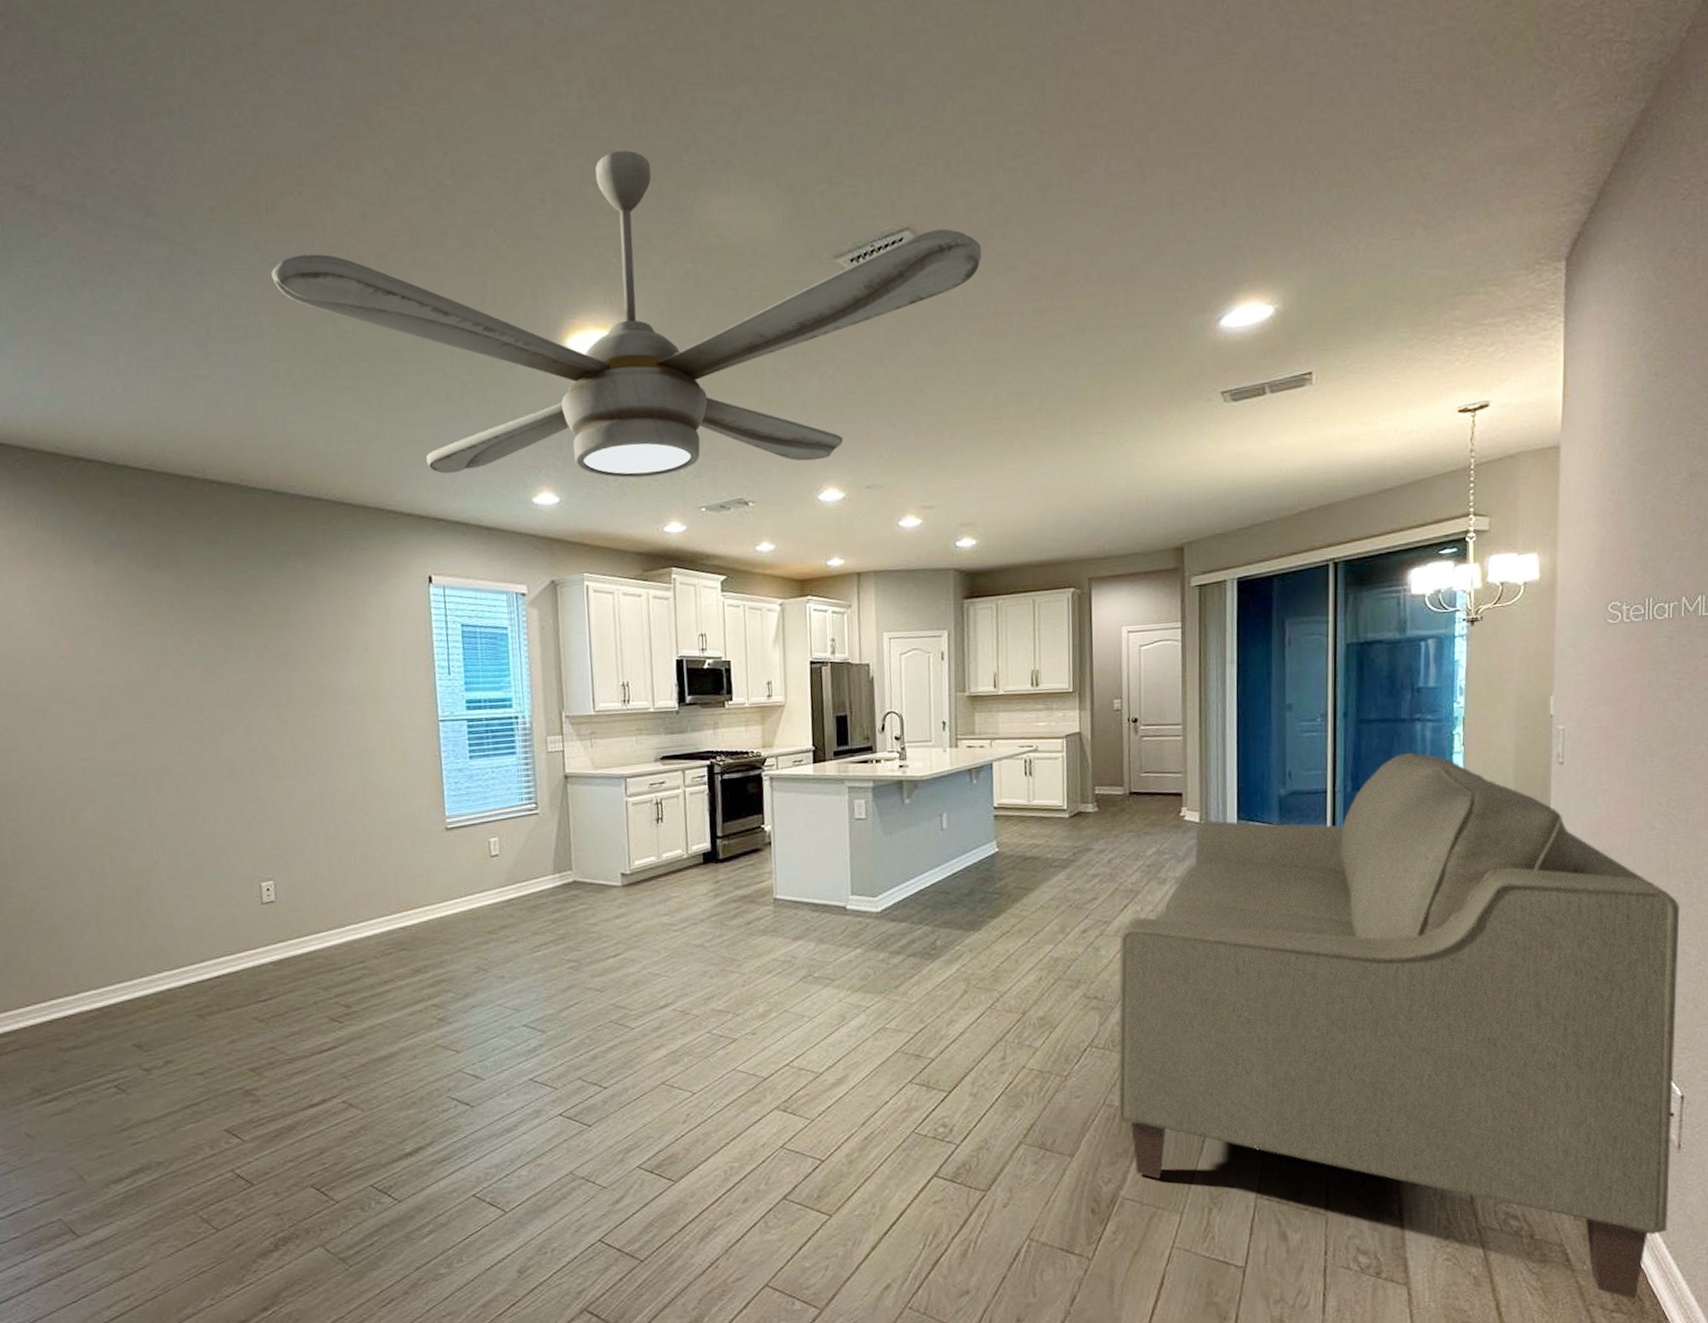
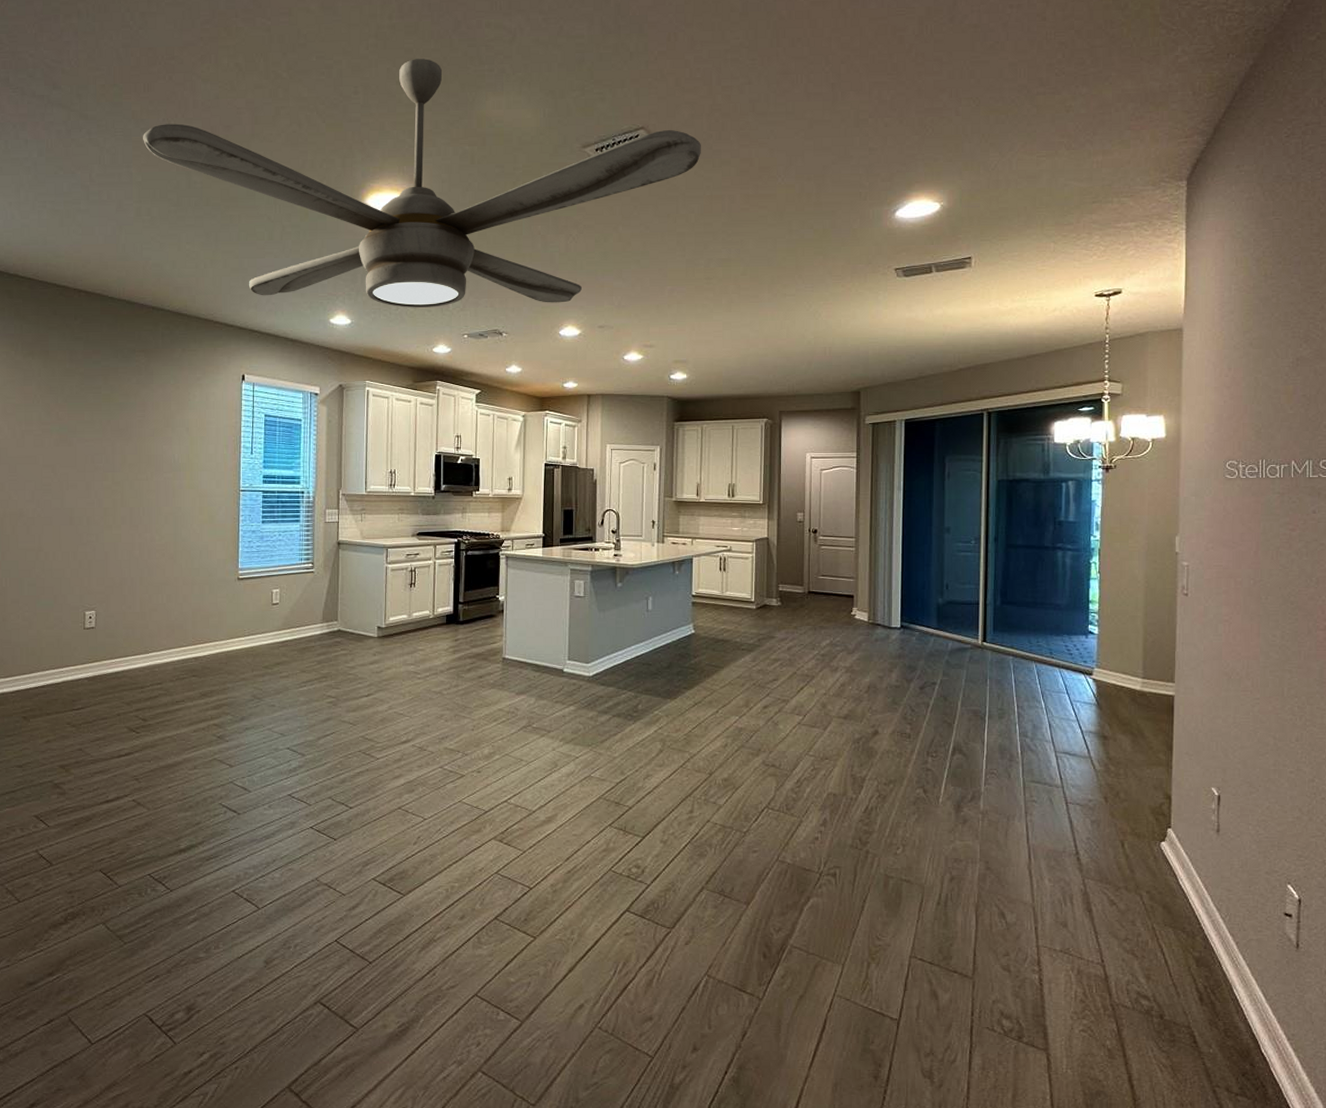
sofa: present [1117,752,1680,1299] -> none [789,575,1295,1085]

